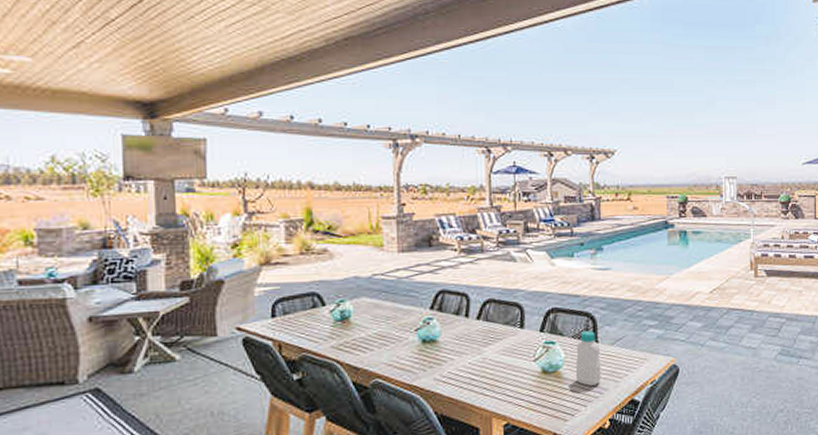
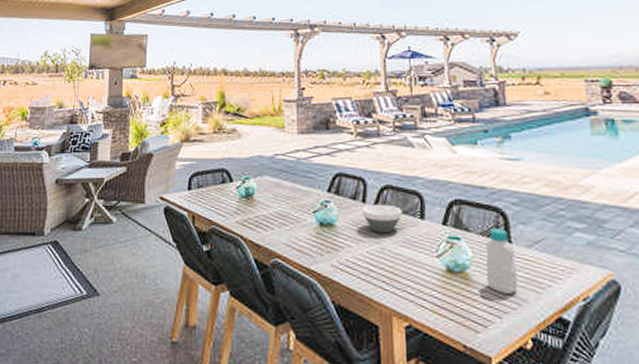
bowl: none [464,317,504,344] -> present [361,204,402,232]

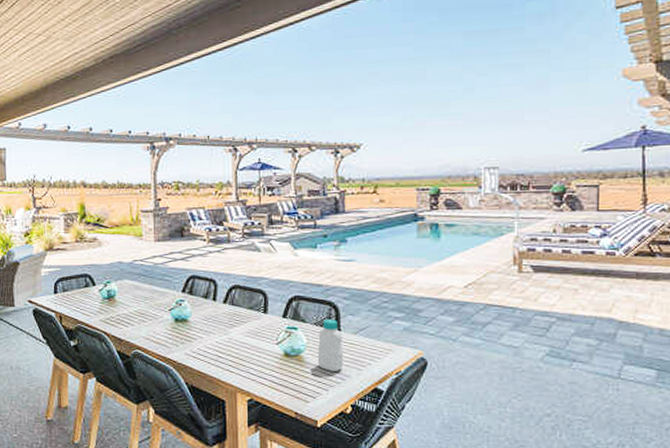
bowl: present [361,204,402,232] -> none [212,301,248,325]

